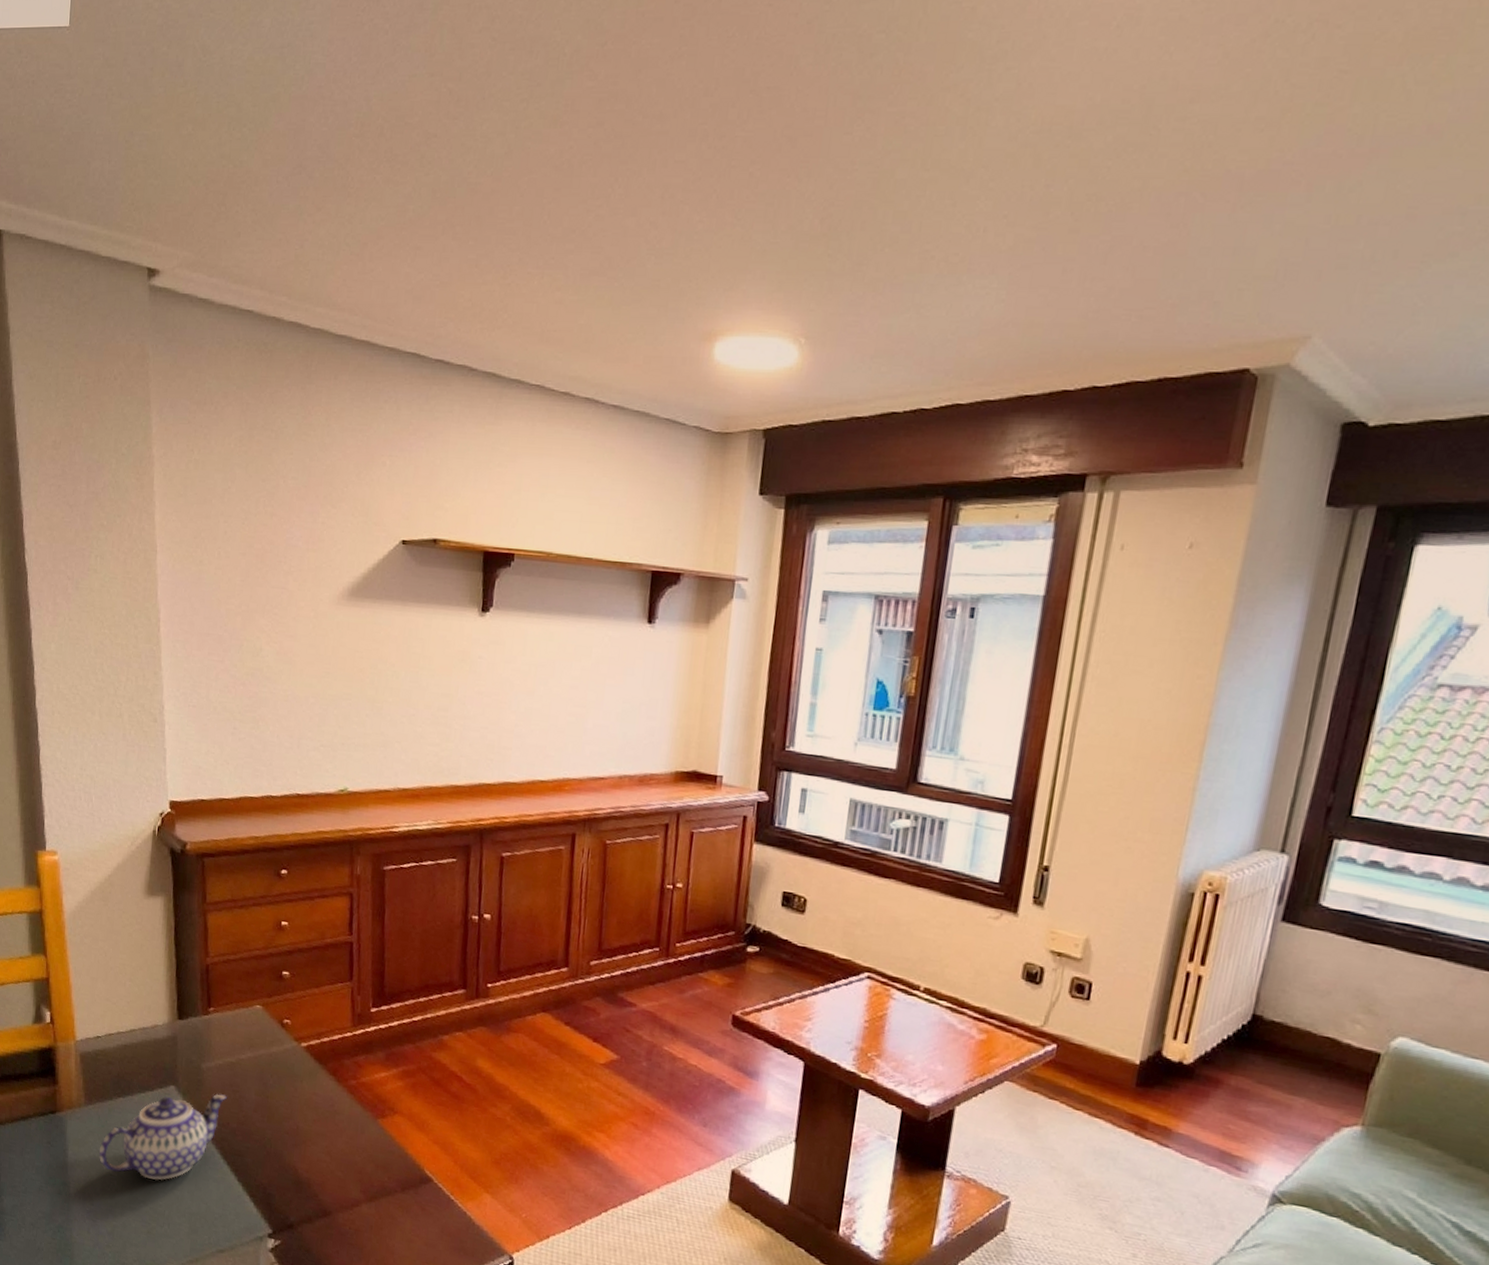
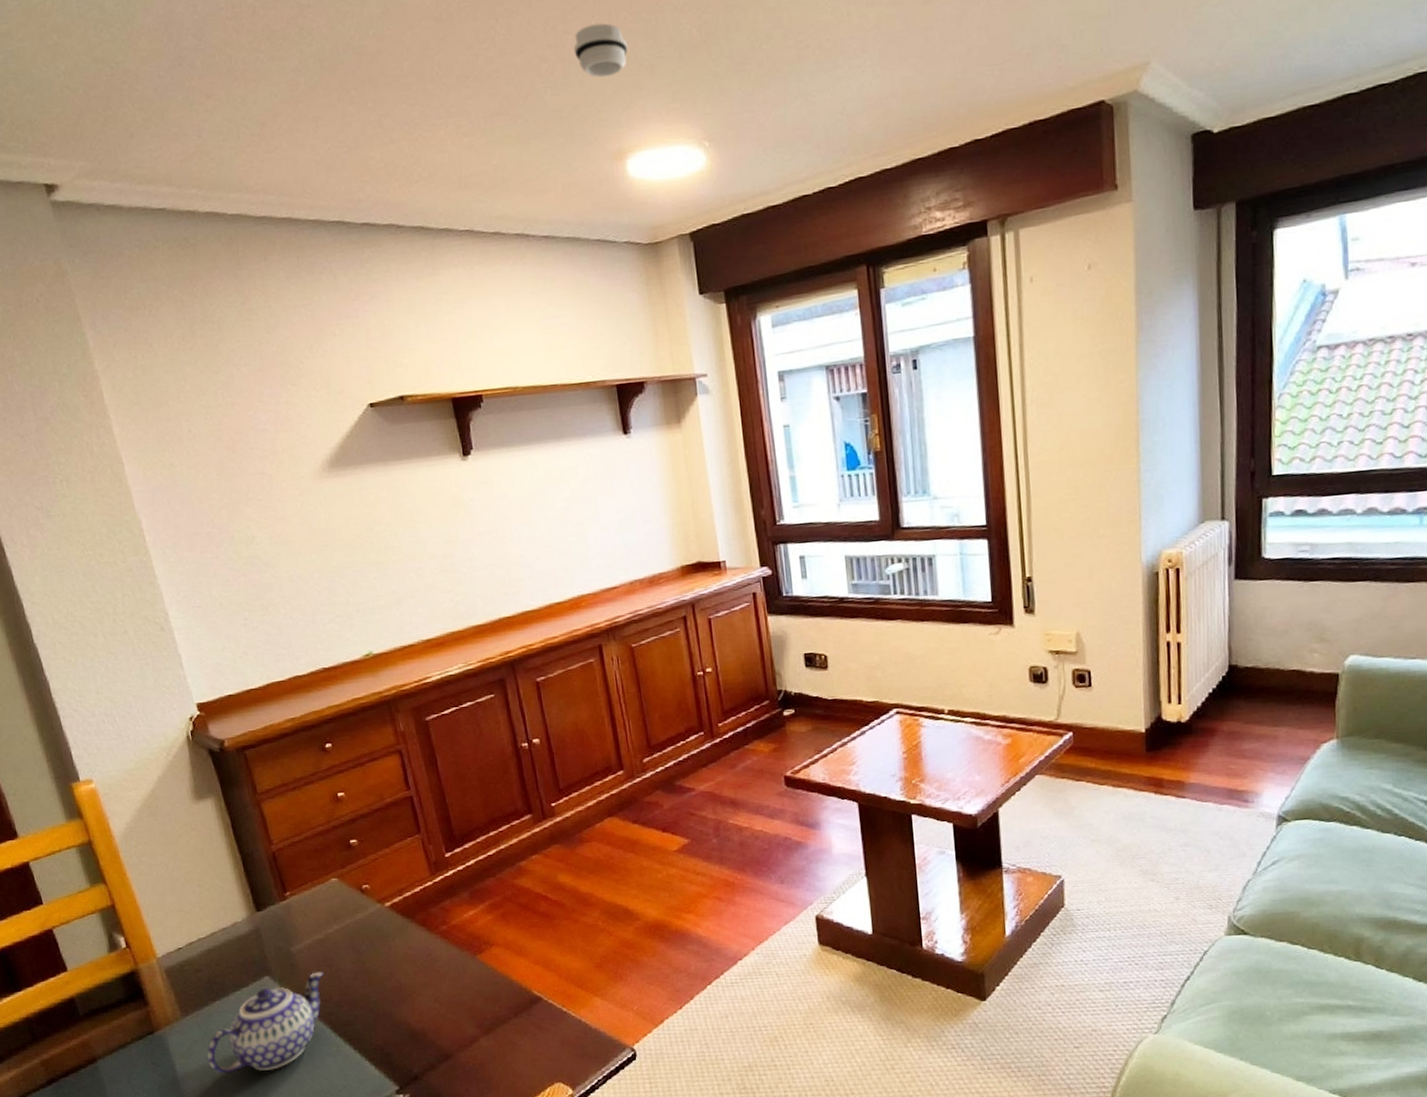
smoke detector: none [687,199,745,255] -> present [573,23,628,78]

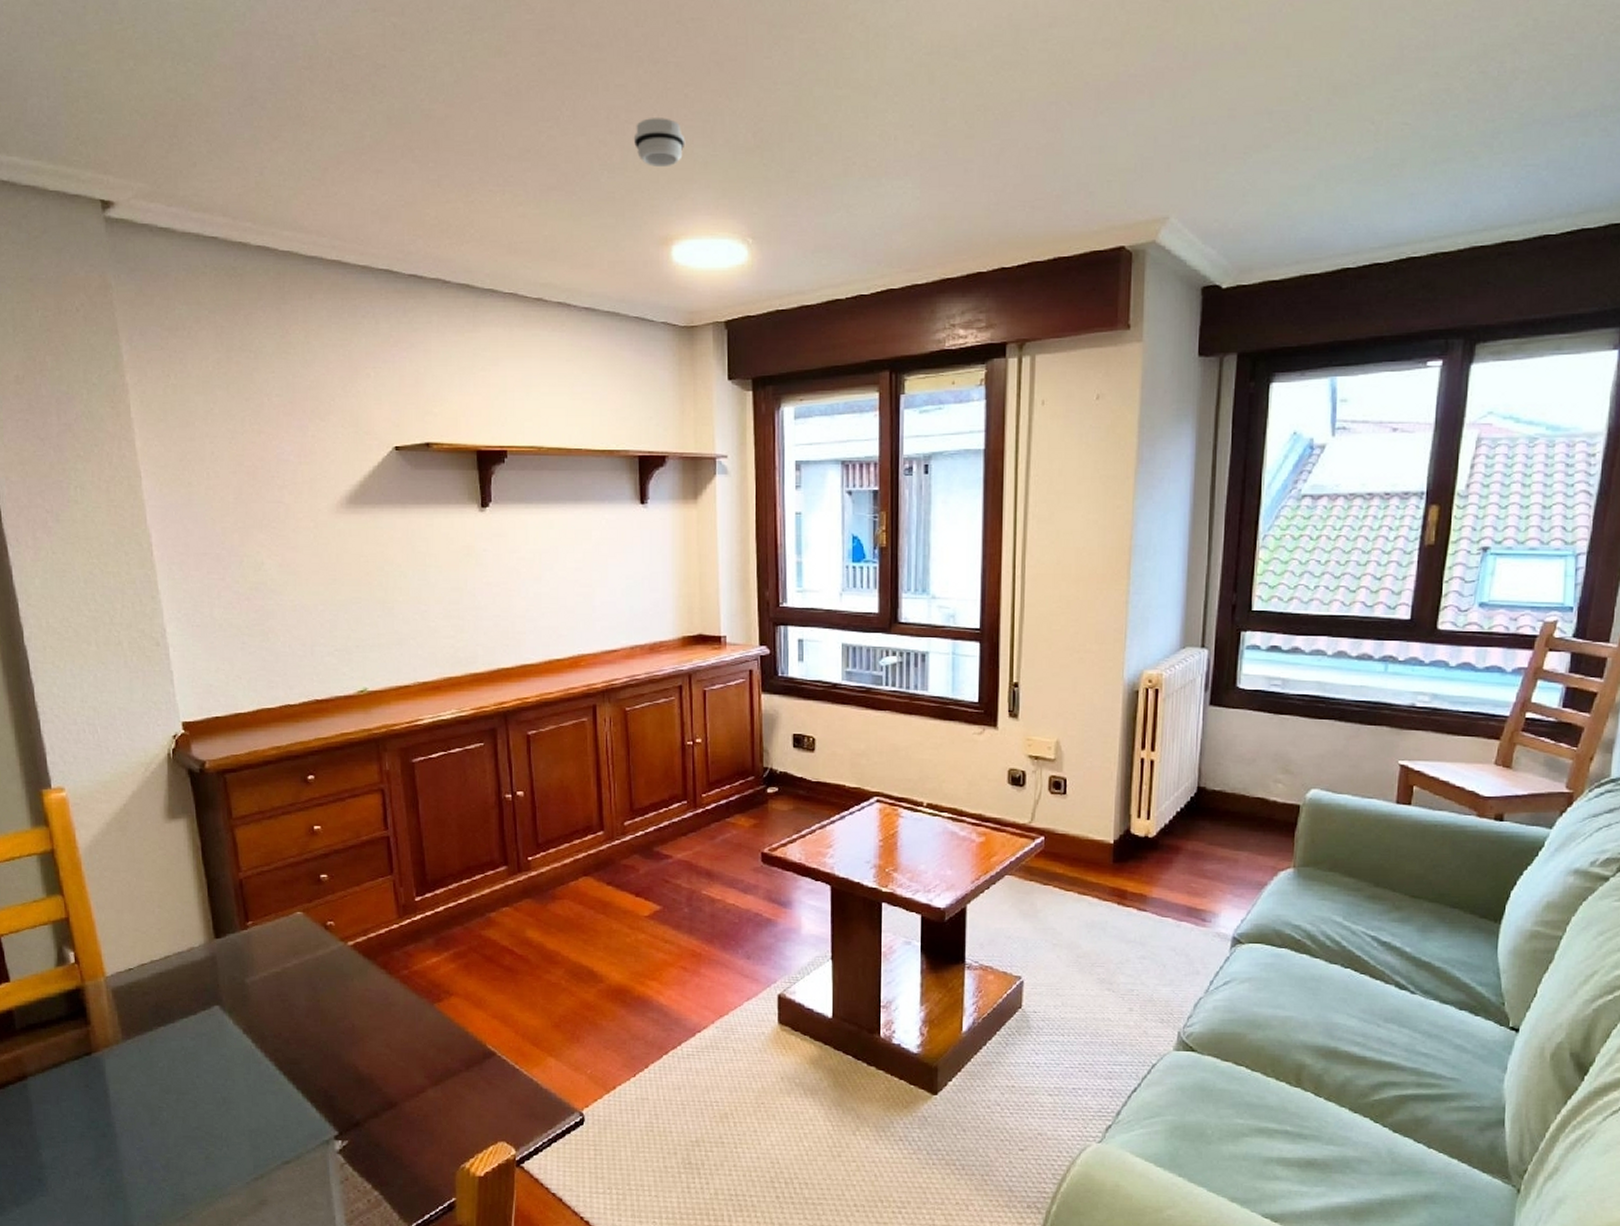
teapot: present [207,972,324,1074] -> none [143,1006,276,1104]

